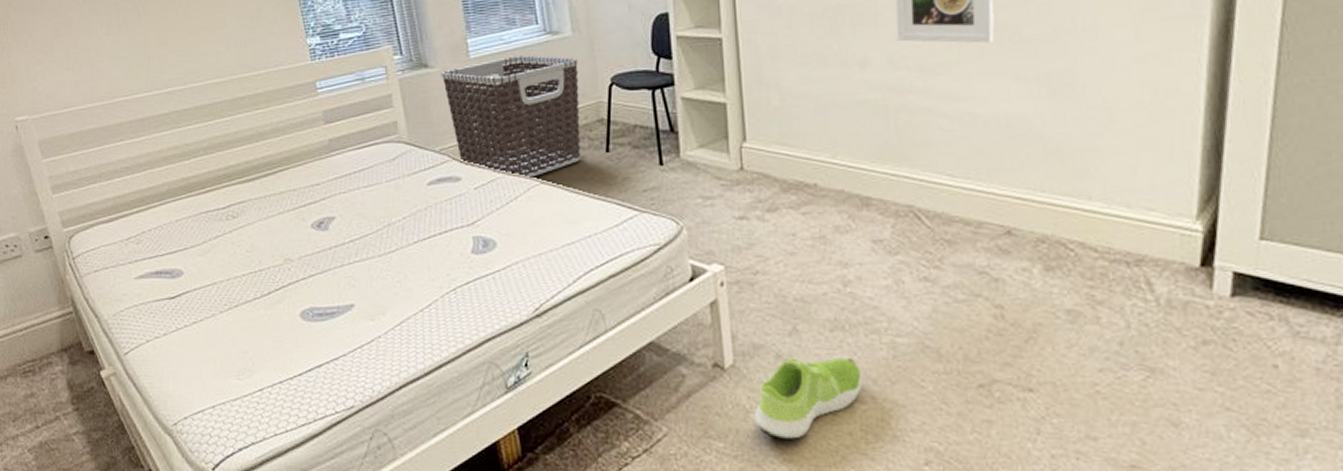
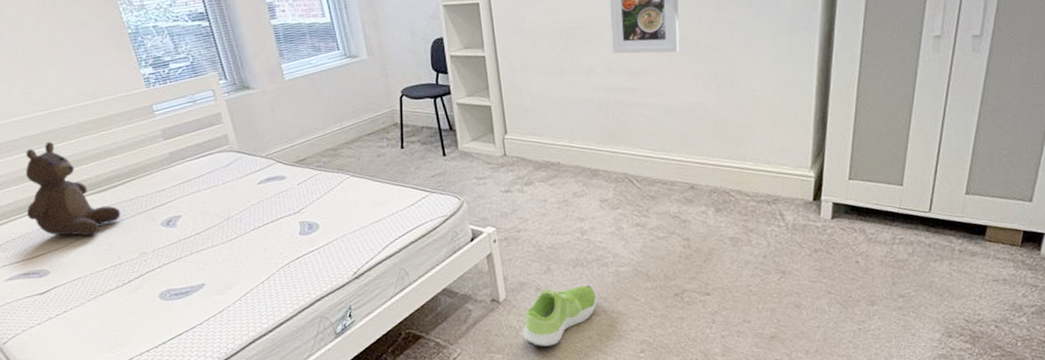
teddy bear: none [167,118,268,233] -> present [25,141,121,236]
clothes hamper: present [441,55,581,179] -> none [261,75,382,174]

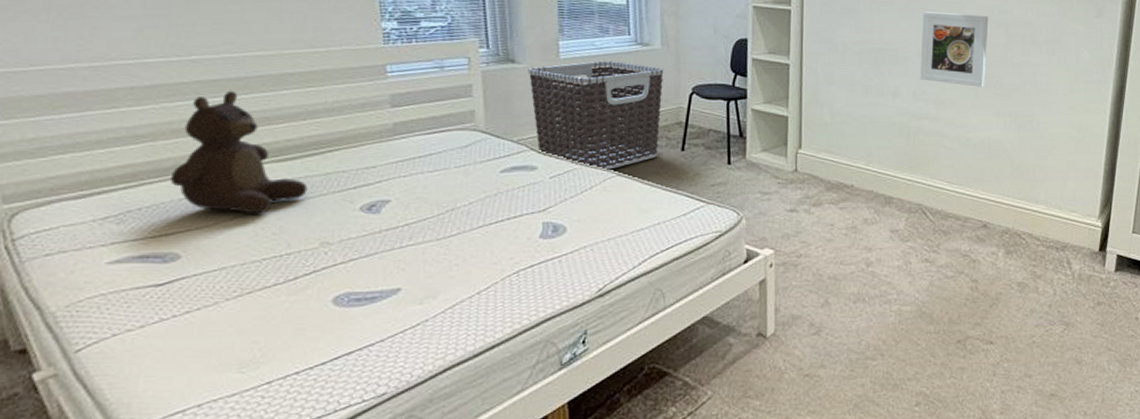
clothes hamper: none [261,75,382,174] -> present [528,61,664,171]
shoe: present [523,285,598,347] -> none [788,324,876,394]

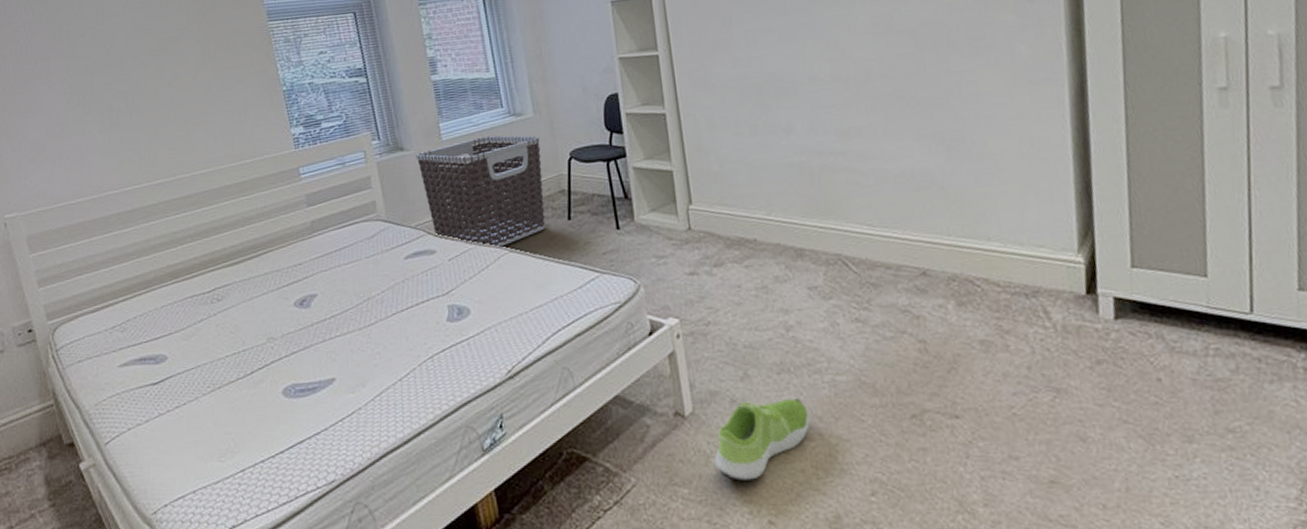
teddy bear: present [169,90,308,214] -> none [153,206,252,316]
shoe: none [788,324,876,394] -> present [715,399,811,481]
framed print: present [919,11,989,87] -> none [806,24,895,110]

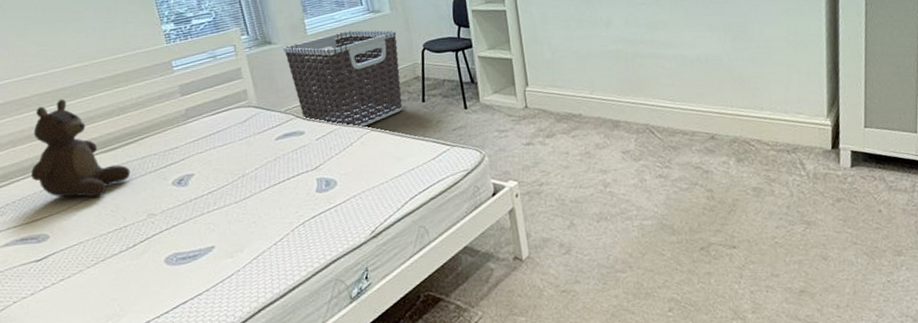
teddy bear: none [153,206,252,316] -> present [30,98,131,198]
shoe: present [715,399,811,481] -> none [547,240,623,308]

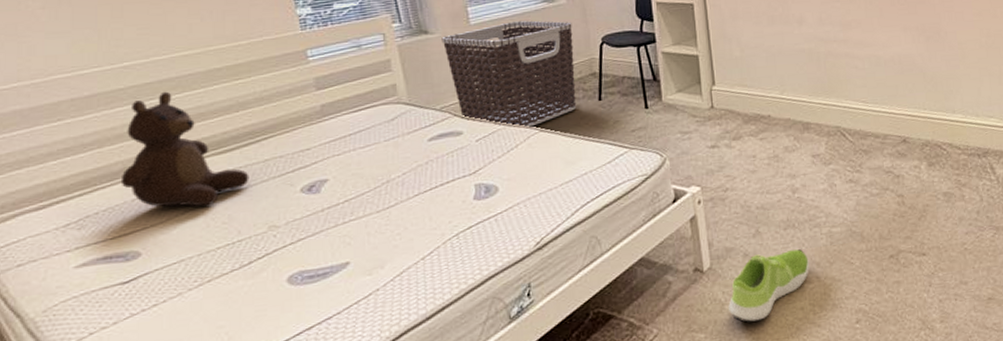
shoe: none [547,240,623,308] -> present [728,249,810,323]

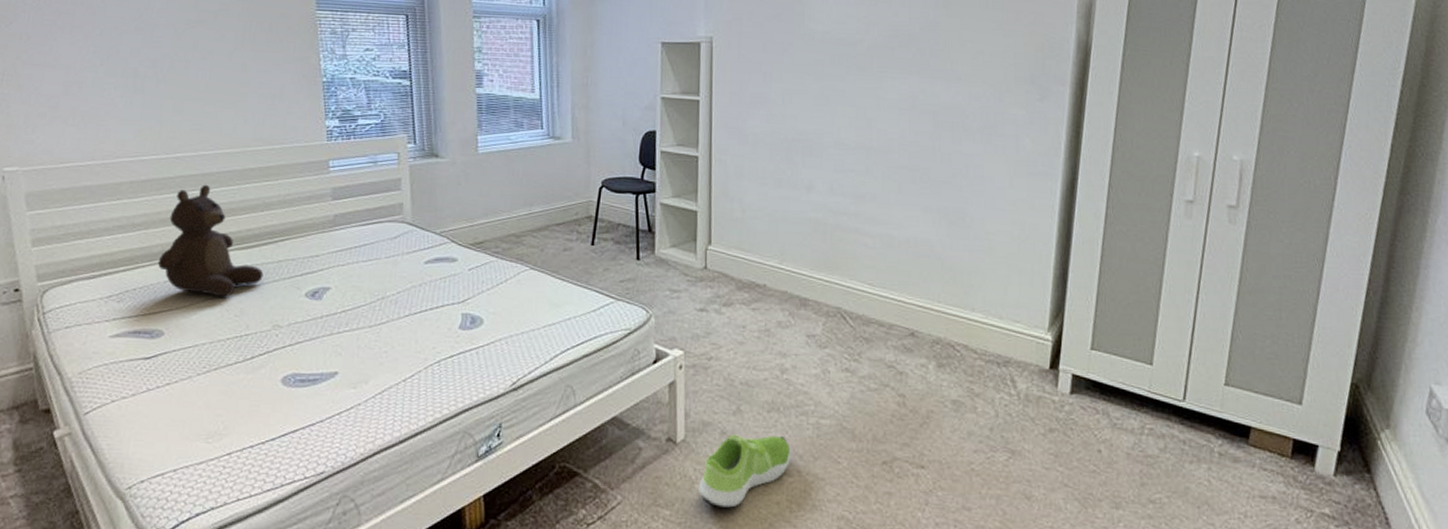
clothes hamper: present [441,20,577,129] -> none [450,155,575,264]

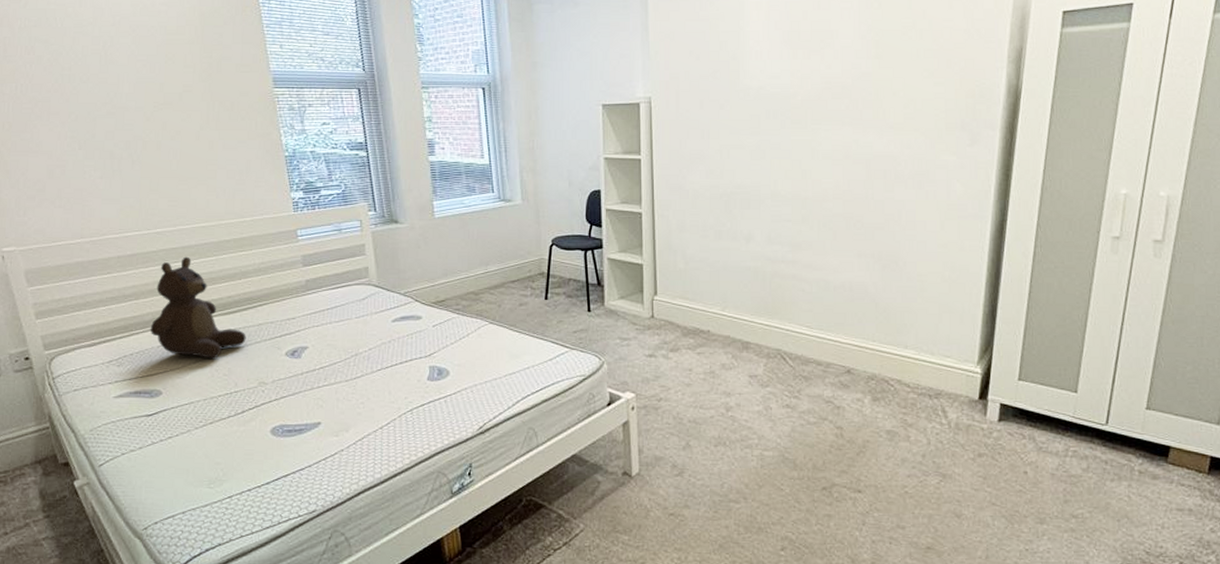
shoe: present [698,434,792,508] -> none [654,467,738,532]

